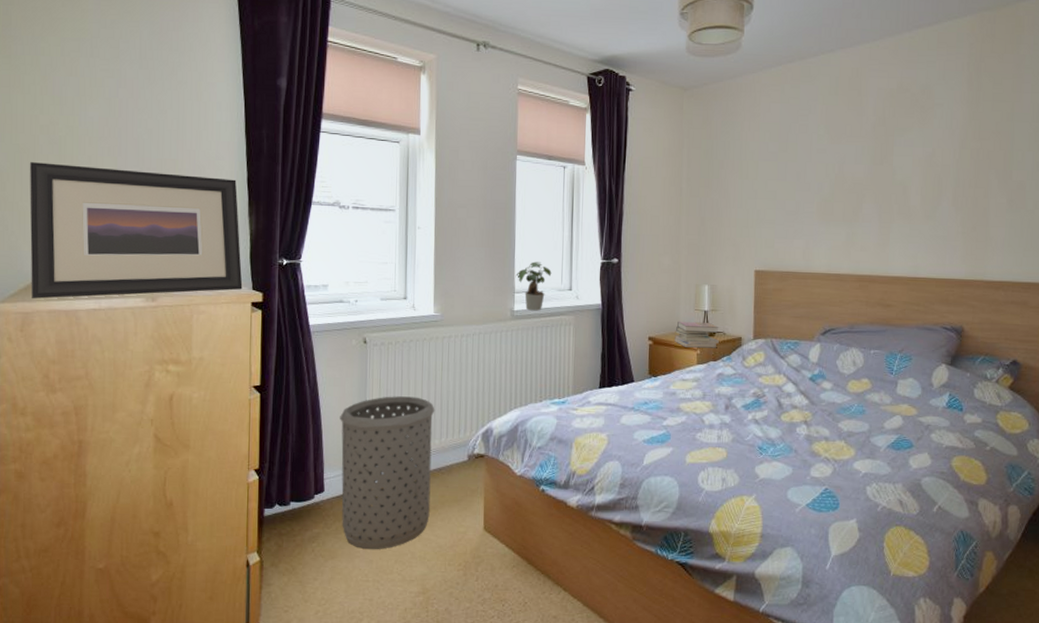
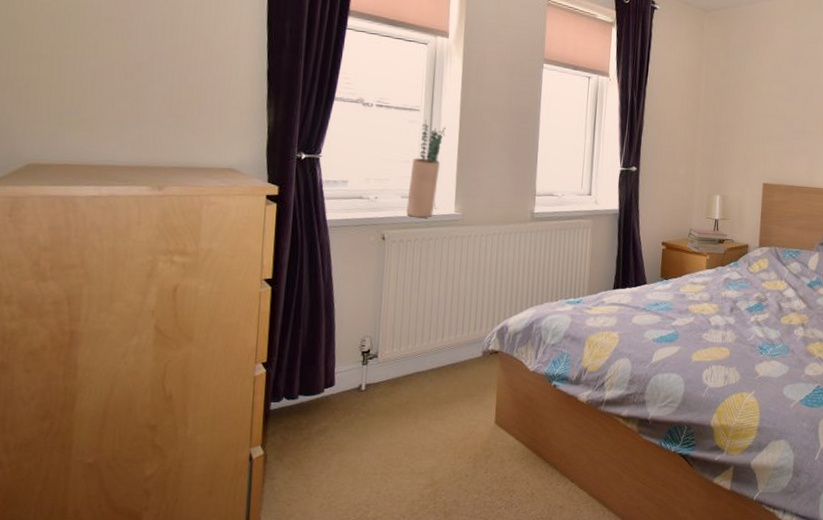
picture frame: present [29,162,243,300] -> none [22,40,258,184]
laundry basket: present [340,396,435,549] -> none [351,292,452,442]
vase: none [386,219,421,320] -> present [406,119,446,218]
potted plant: present [515,261,552,311] -> none [537,166,573,214]

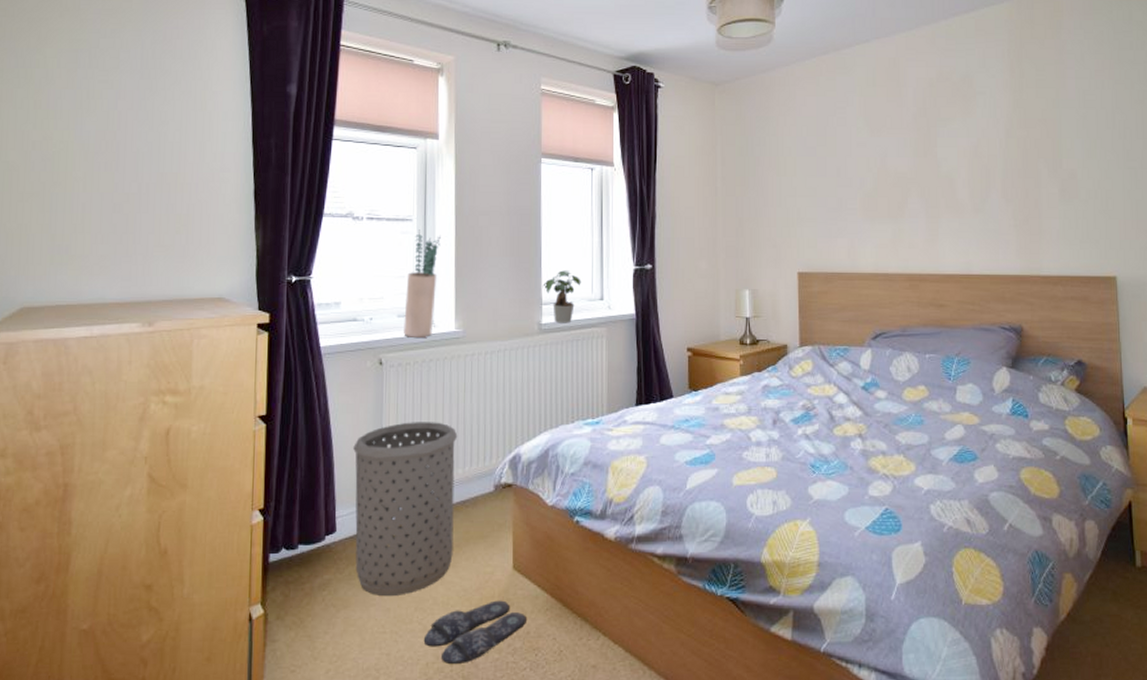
laundry basket: none [351,292,452,442] -> present [353,422,458,595]
slippers: none [411,449,504,502] -> present [423,600,526,663]
potted plant: none [537,166,573,214] -> present [542,270,581,323]
books: present [686,228,727,255] -> none [715,329,763,358]

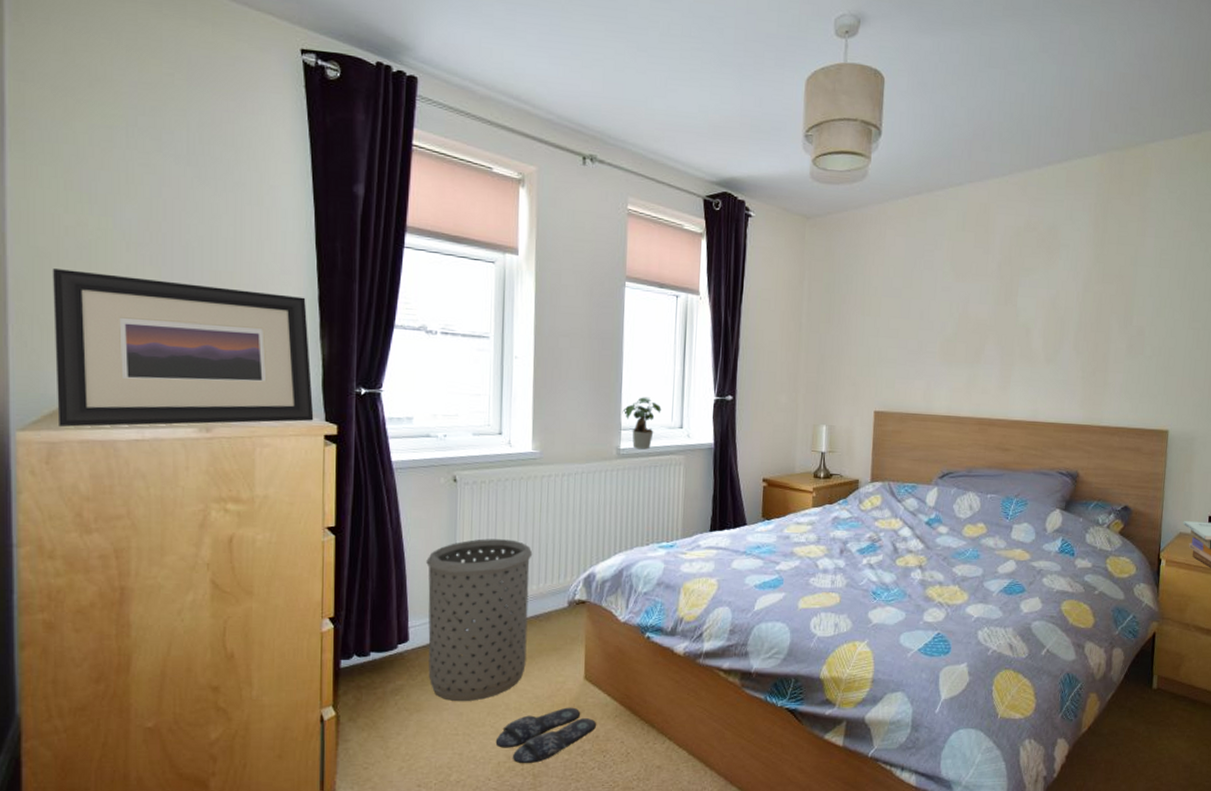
picture frame: none [16,180,248,328] -> present [52,269,314,428]
vase: present [403,229,441,337] -> none [479,347,519,457]

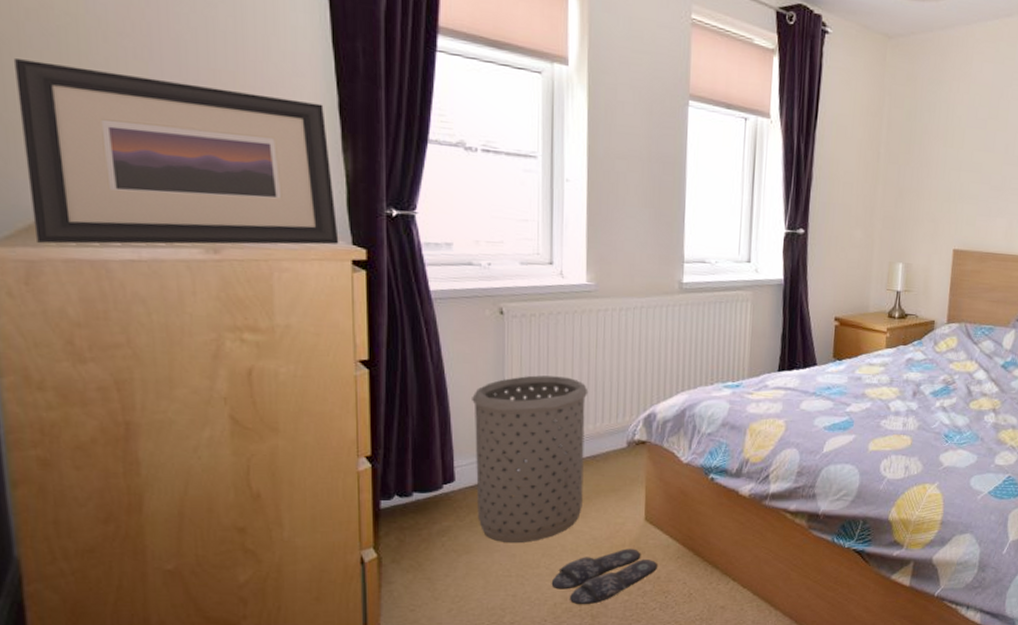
potted plant: present [622,397,662,450] -> none [685,227,728,285]

